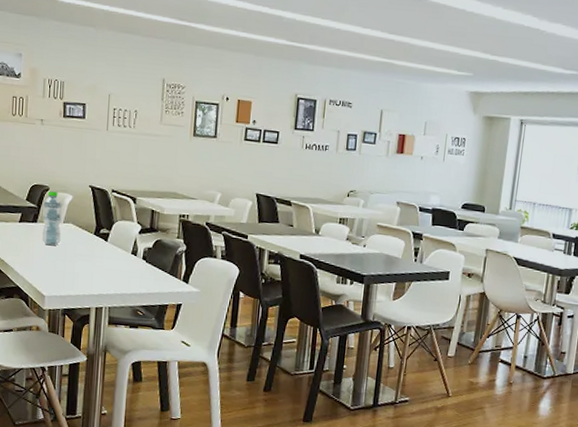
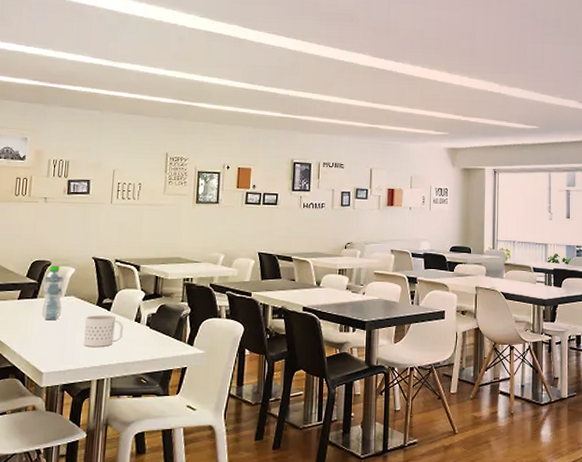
mug: none [83,244,120,276] -> present [84,315,123,347]

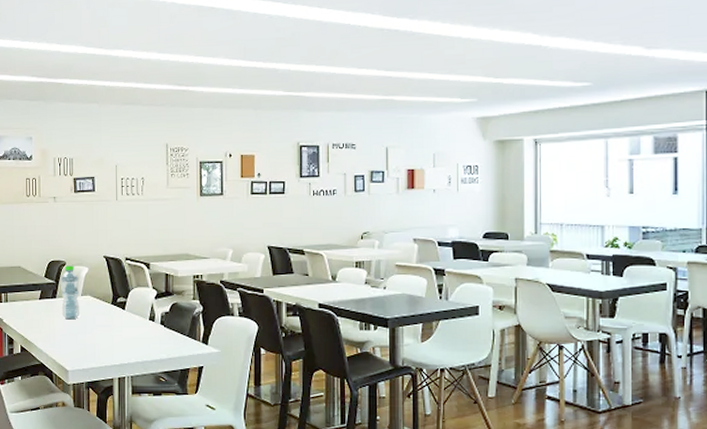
mug: present [84,315,123,347] -> none [102,314,139,345]

